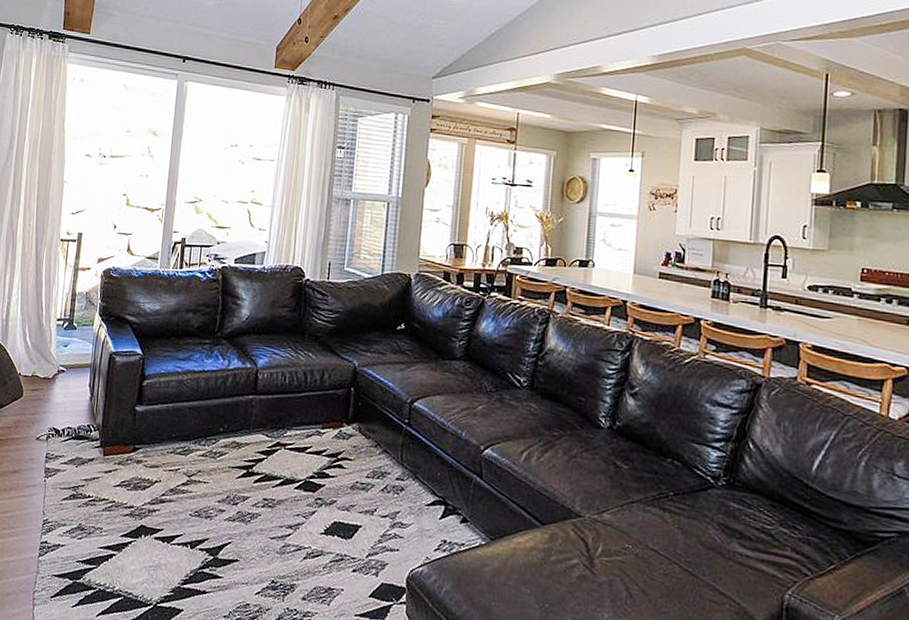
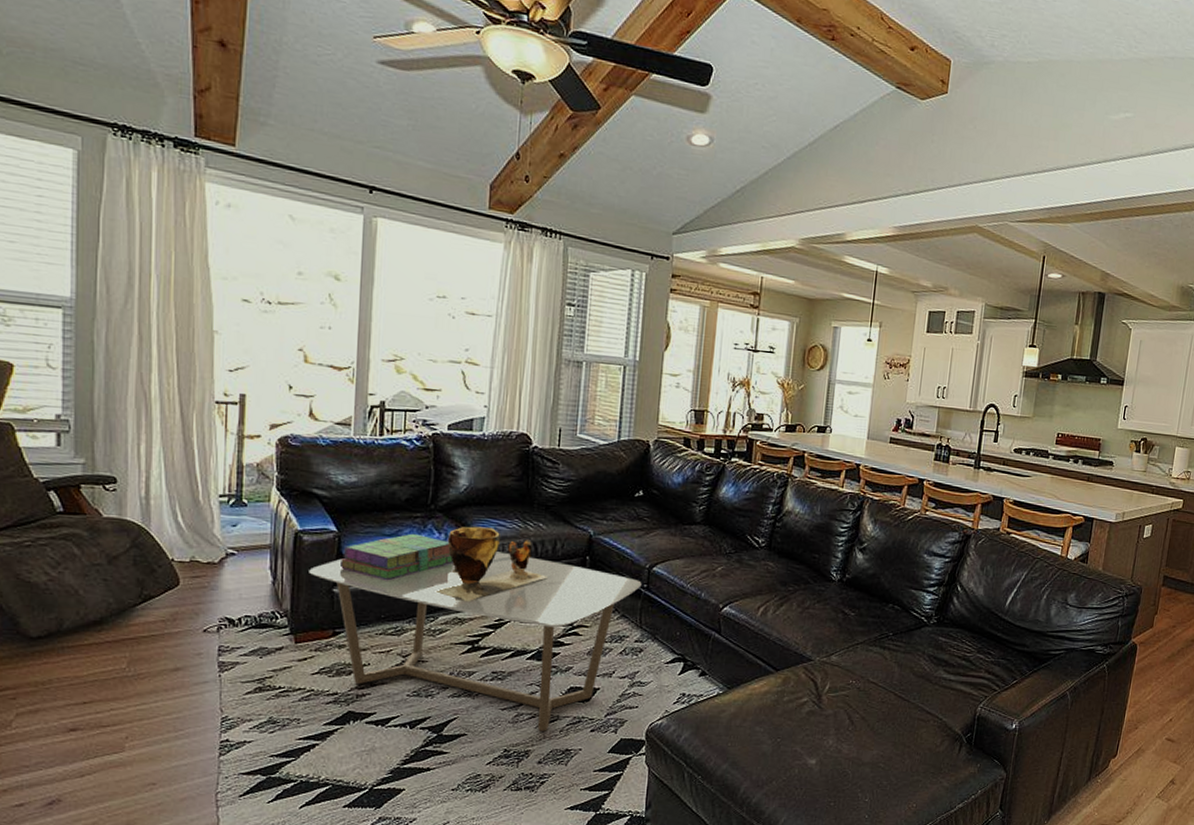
coffee table: none [118,379,403,566] -> present [309,552,642,731]
stack of books: none [142,358,234,402] -> present [339,533,453,581]
clay pot: none [217,354,317,427] -> present [435,526,549,602]

